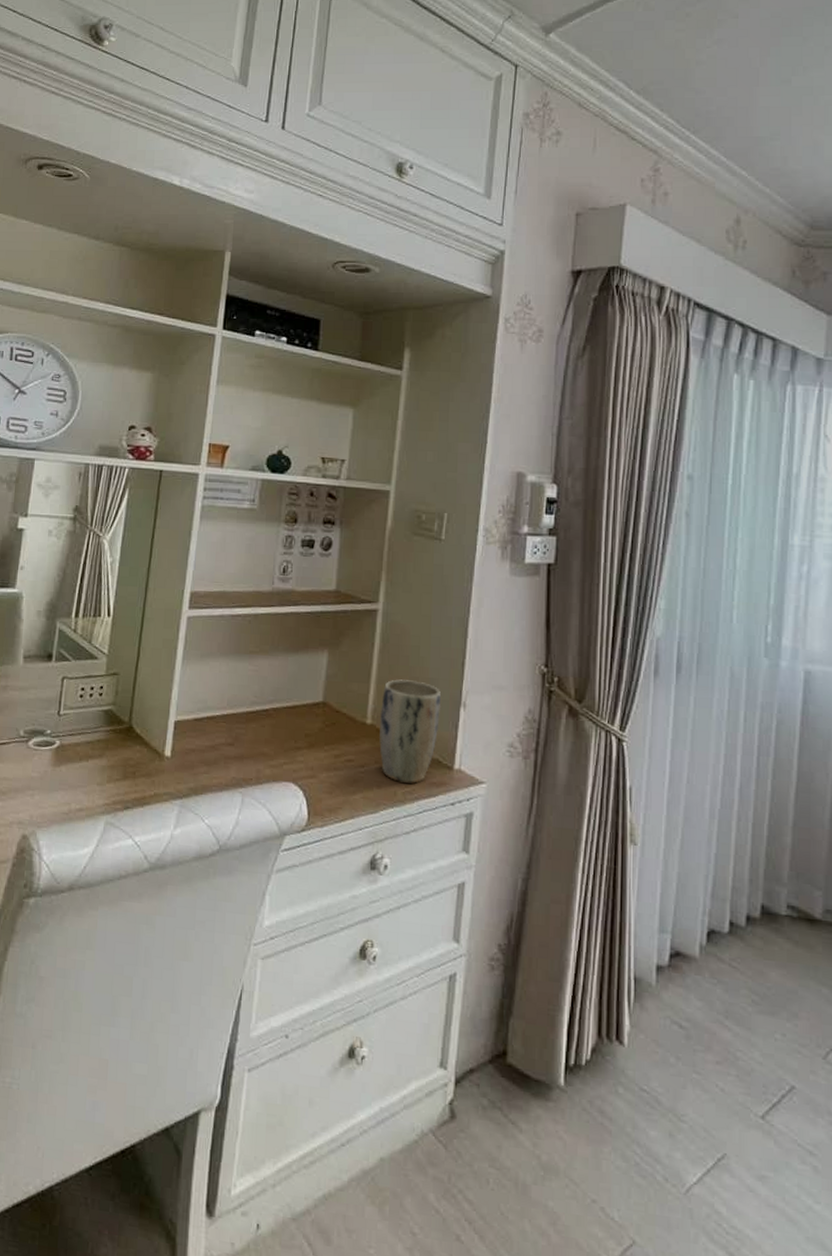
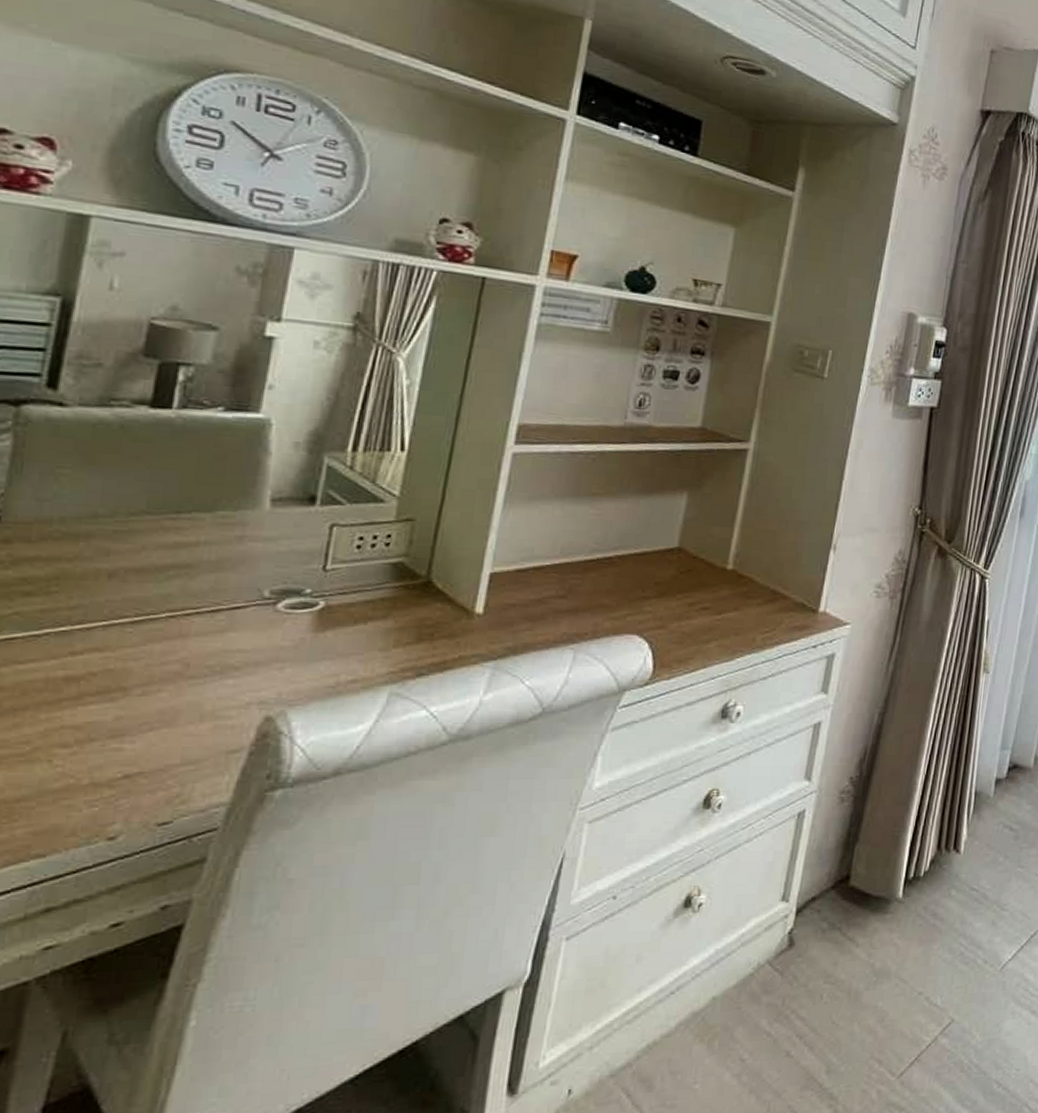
plant pot: present [379,679,441,784] -> none [739,522,811,628]

